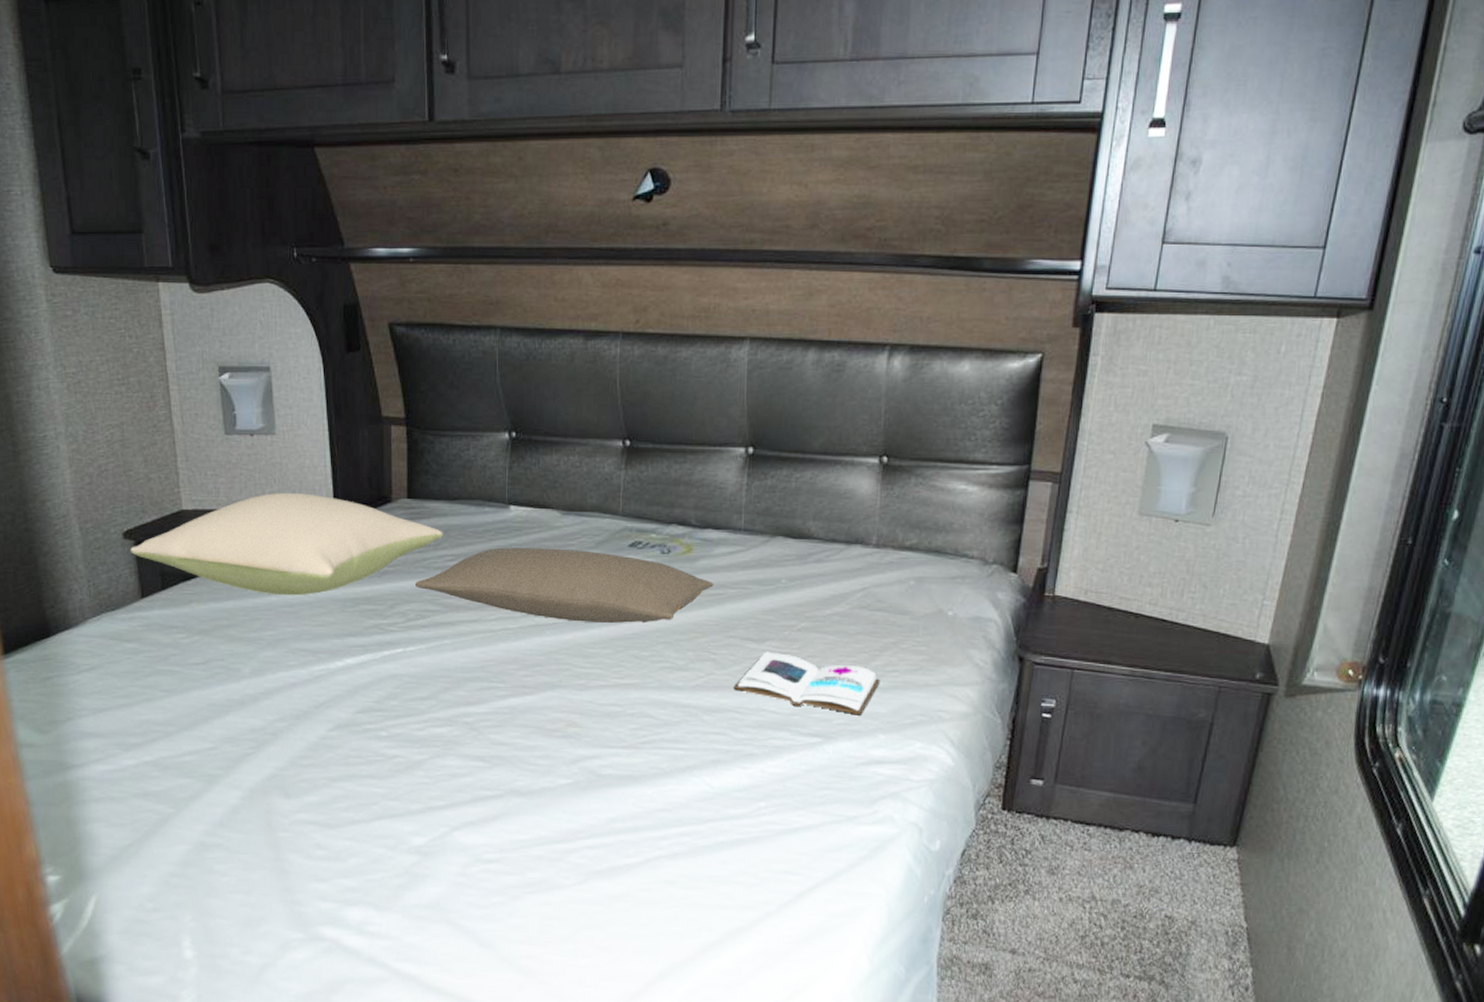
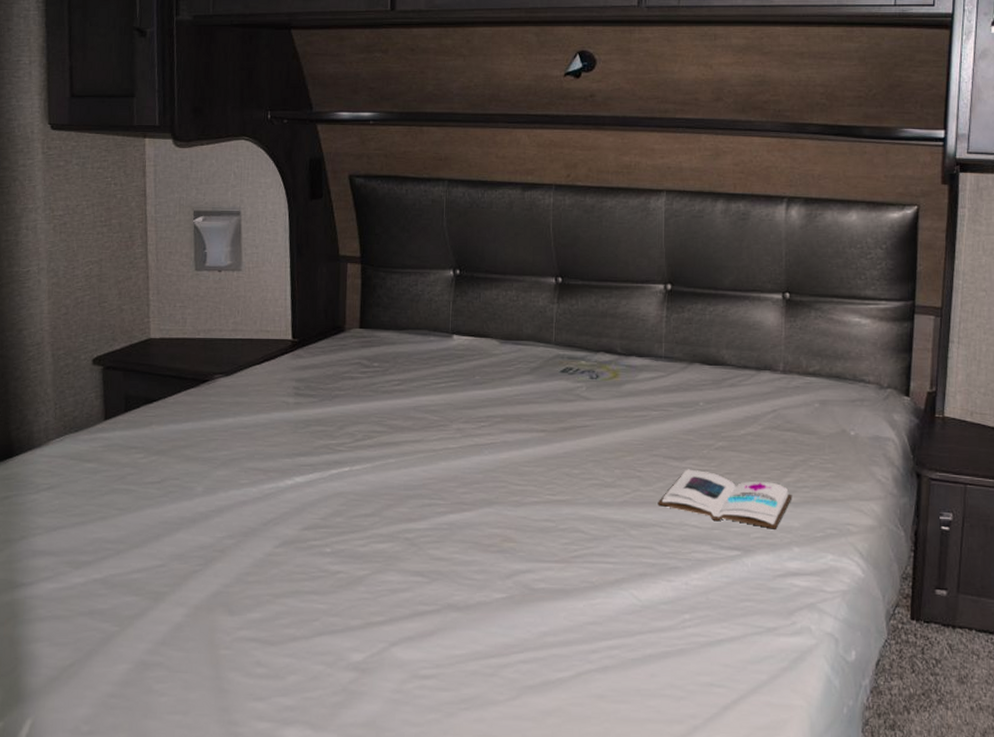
pillow: present [130,492,443,596] -> none [98,322,391,418]
pillow: present [416,547,714,623] -> none [364,373,638,443]

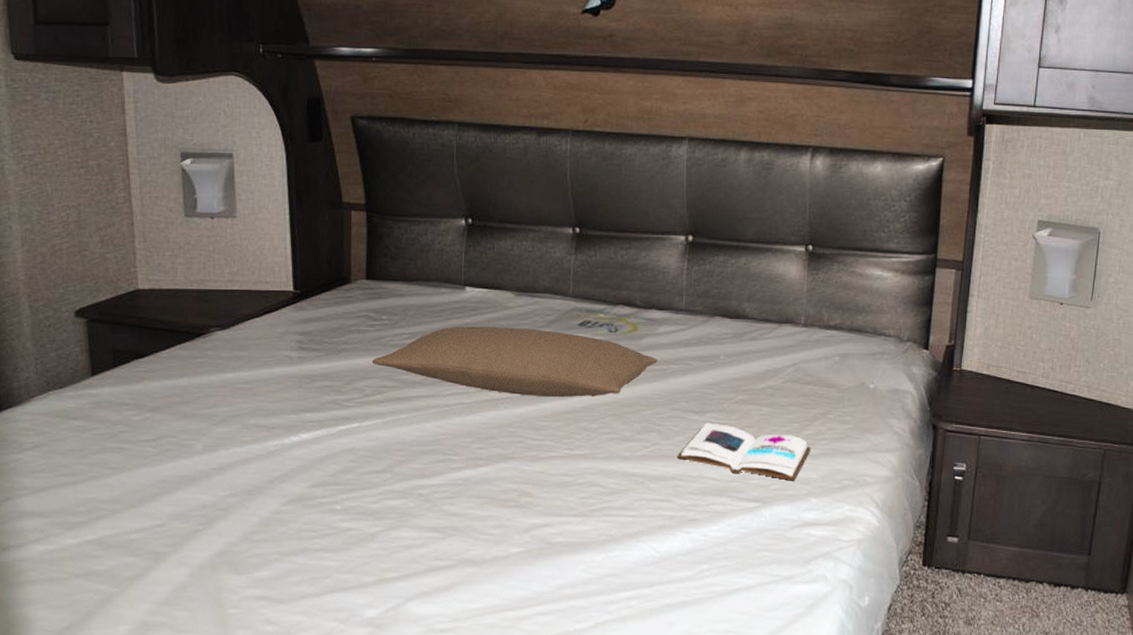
pillow: none [364,373,638,443] -> present [373,326,658,397]

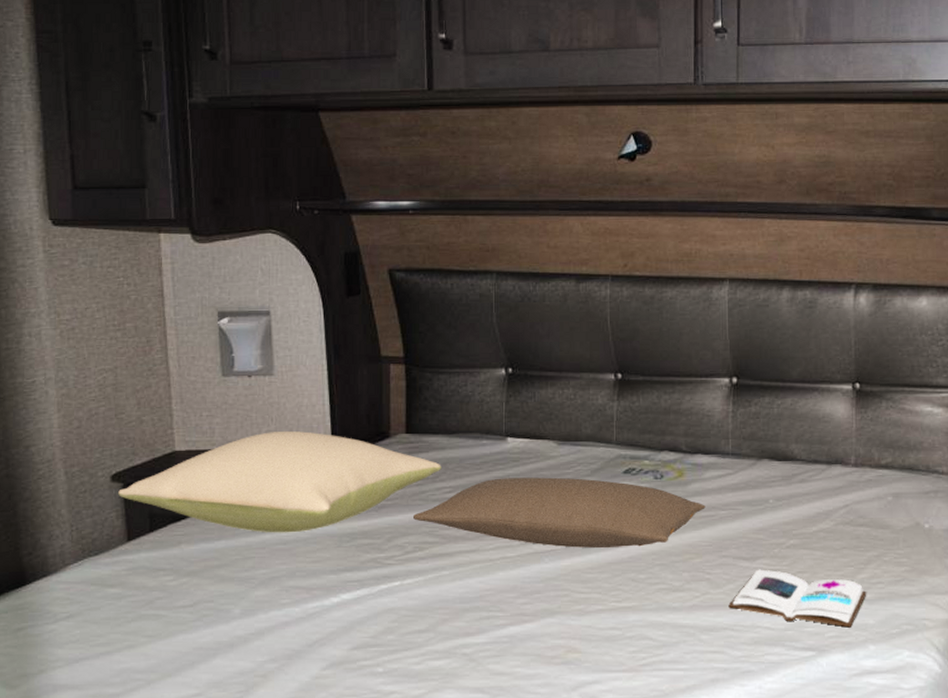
pillow: none [82,272,401,373] -> present [118,430,441,533]

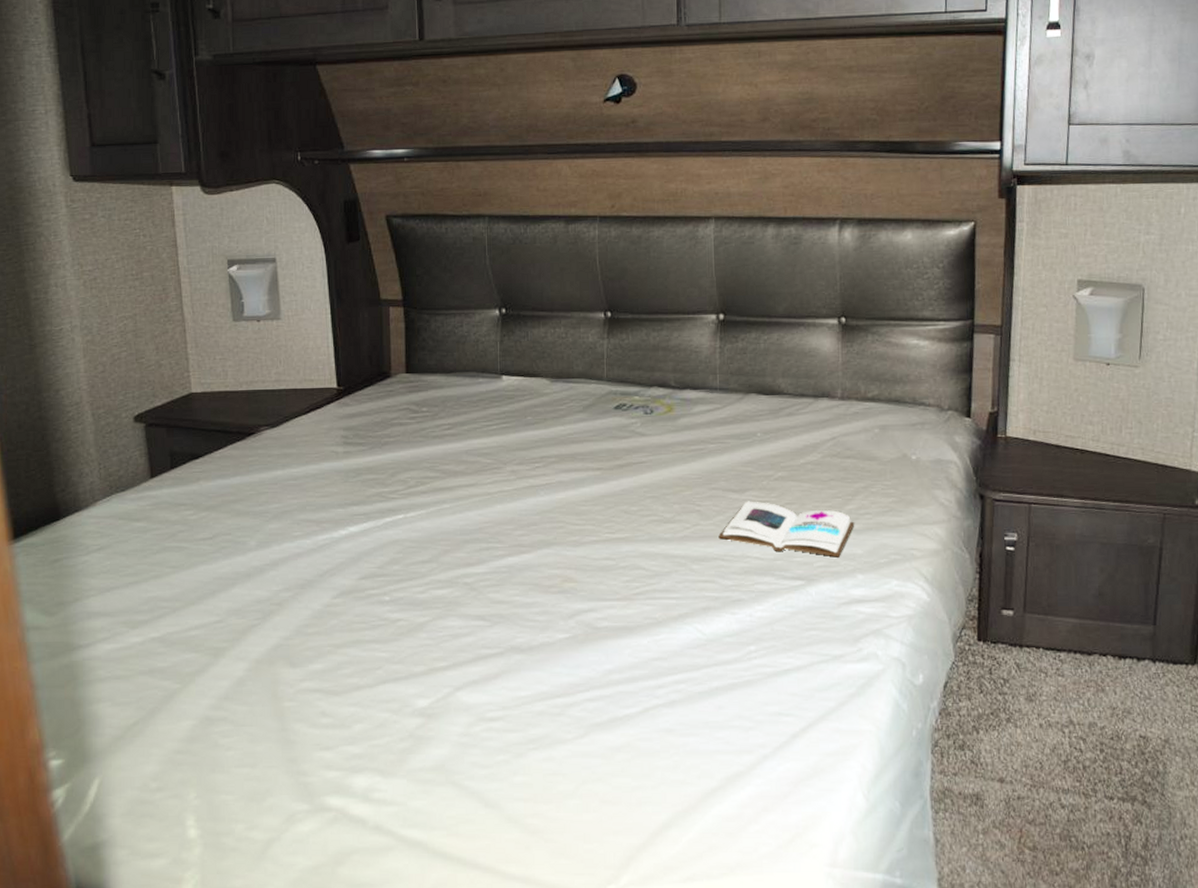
pillow: present [118,430,441,533] -> none [141,372,440,470]
pillow: present [413,477,705,548] -> none [415,413,695,481]

